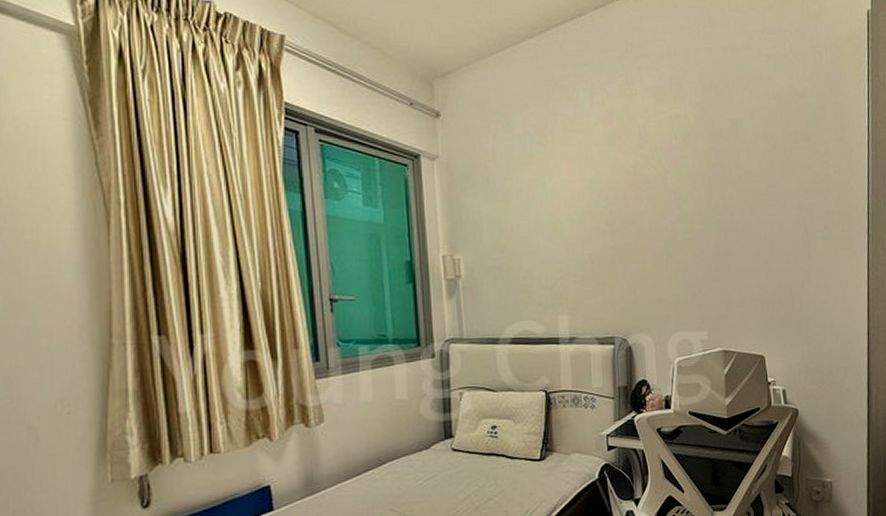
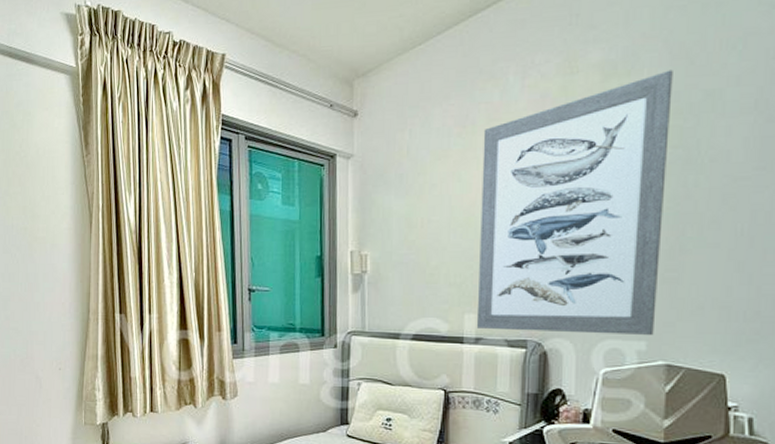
wall art: none [562,100,712,329] -> present [476,69,673,335]

